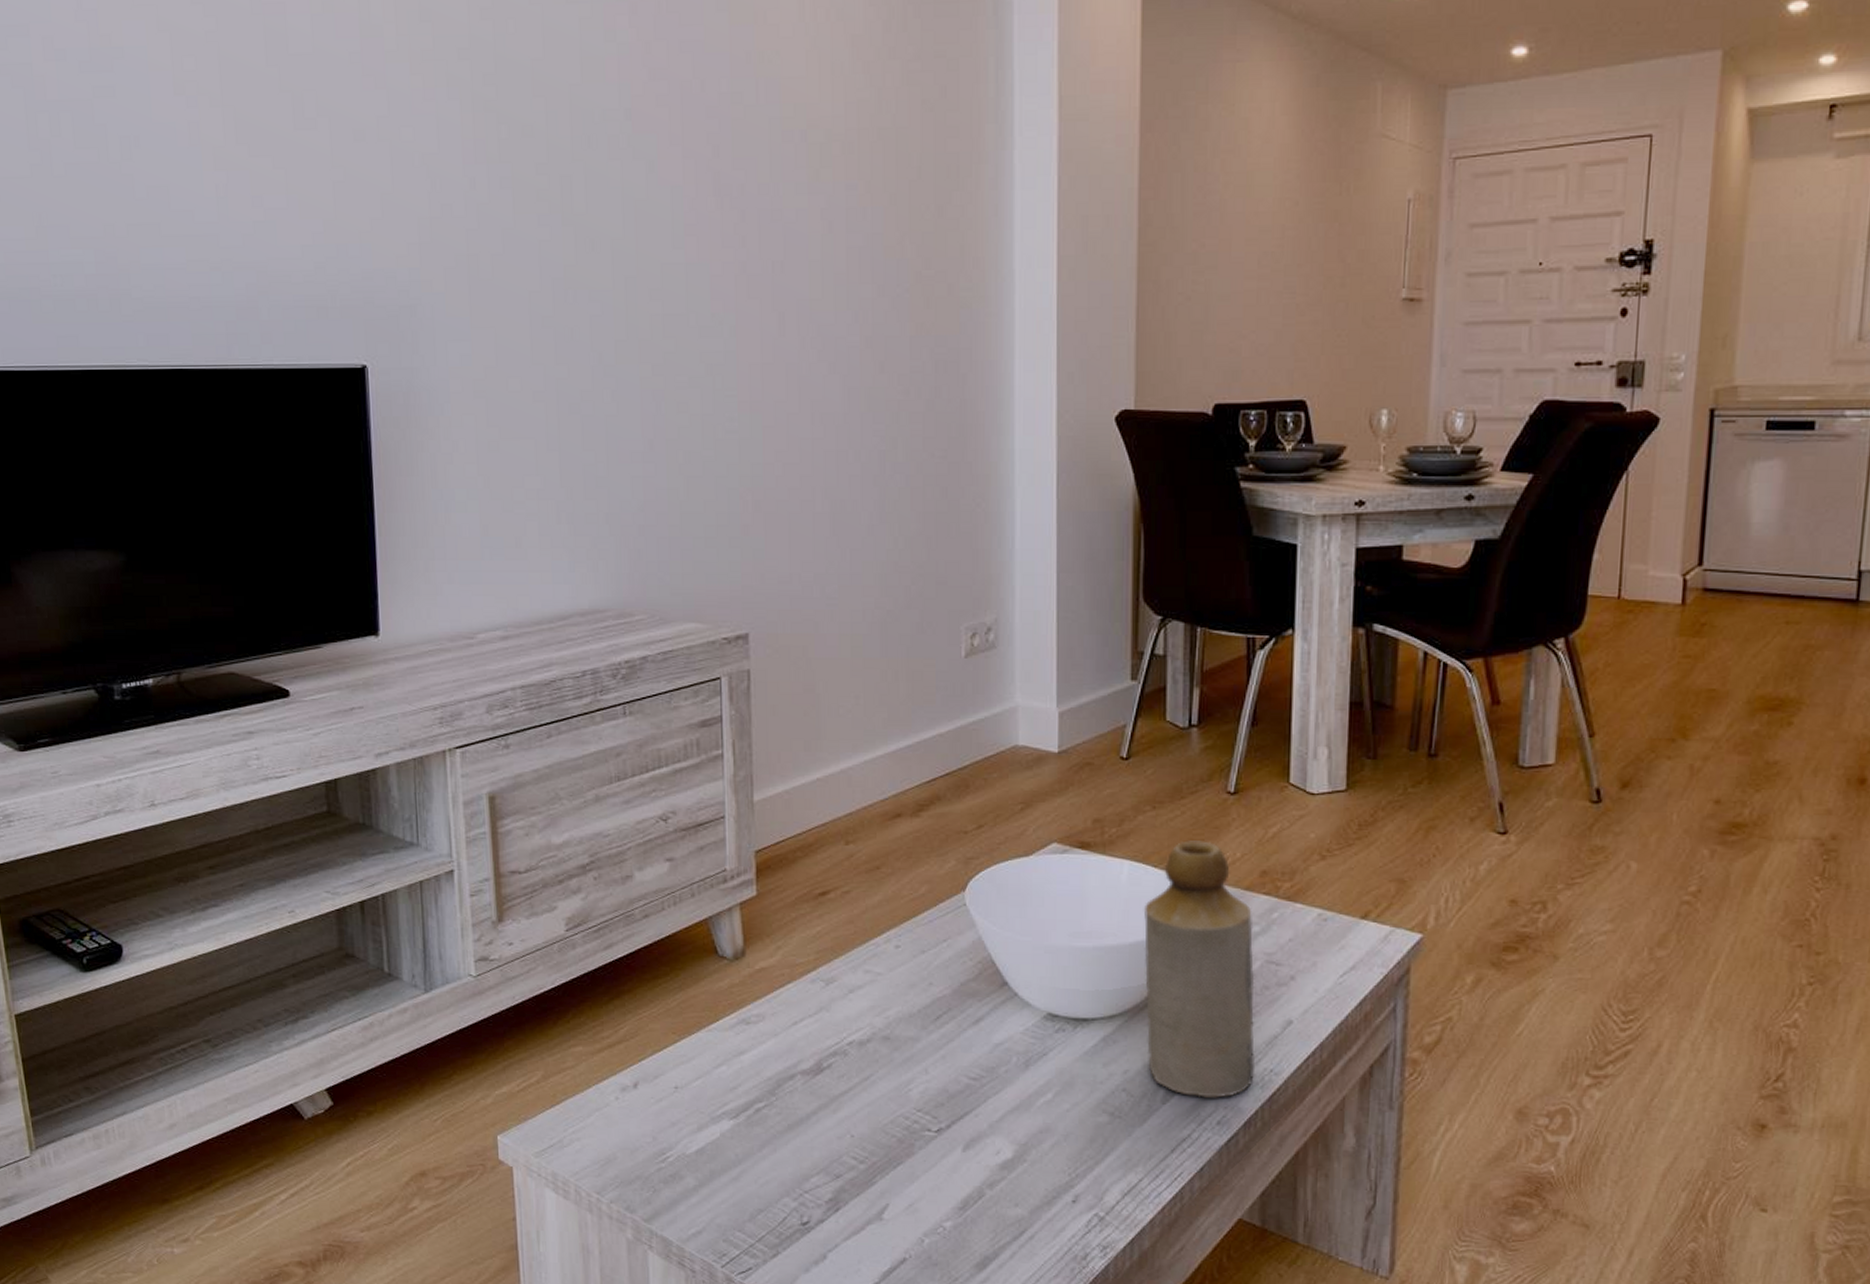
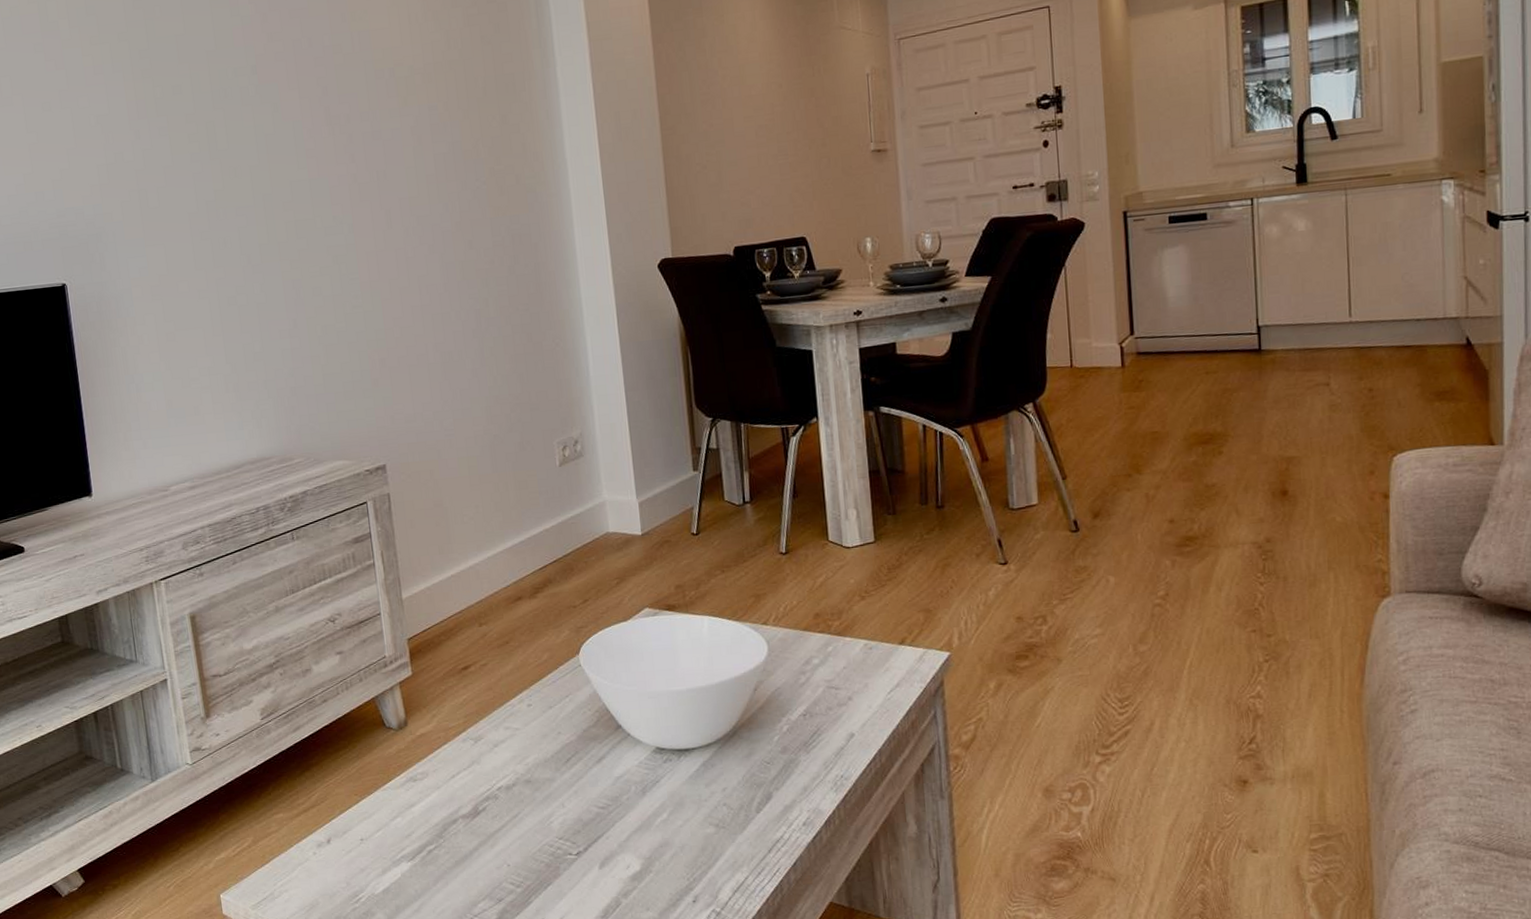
bottle: present [1143,840,1255,1098] -> none [723,594,829,804]

